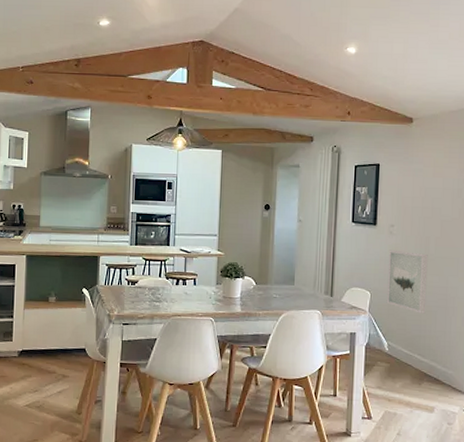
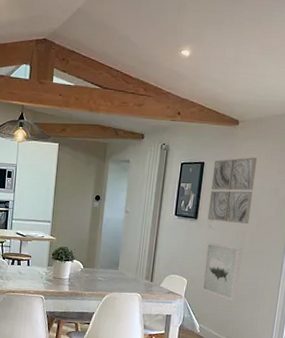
wall art: none [387,156,436,228] -> present [207,157,258,224]

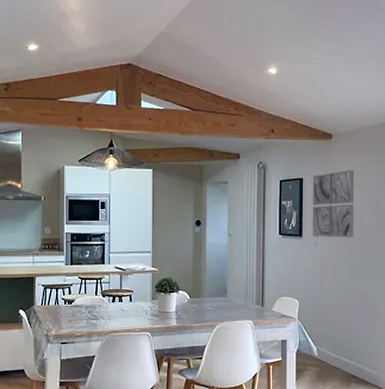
wall art: present [201,242,243,301] -> none [314,259,351,319]

